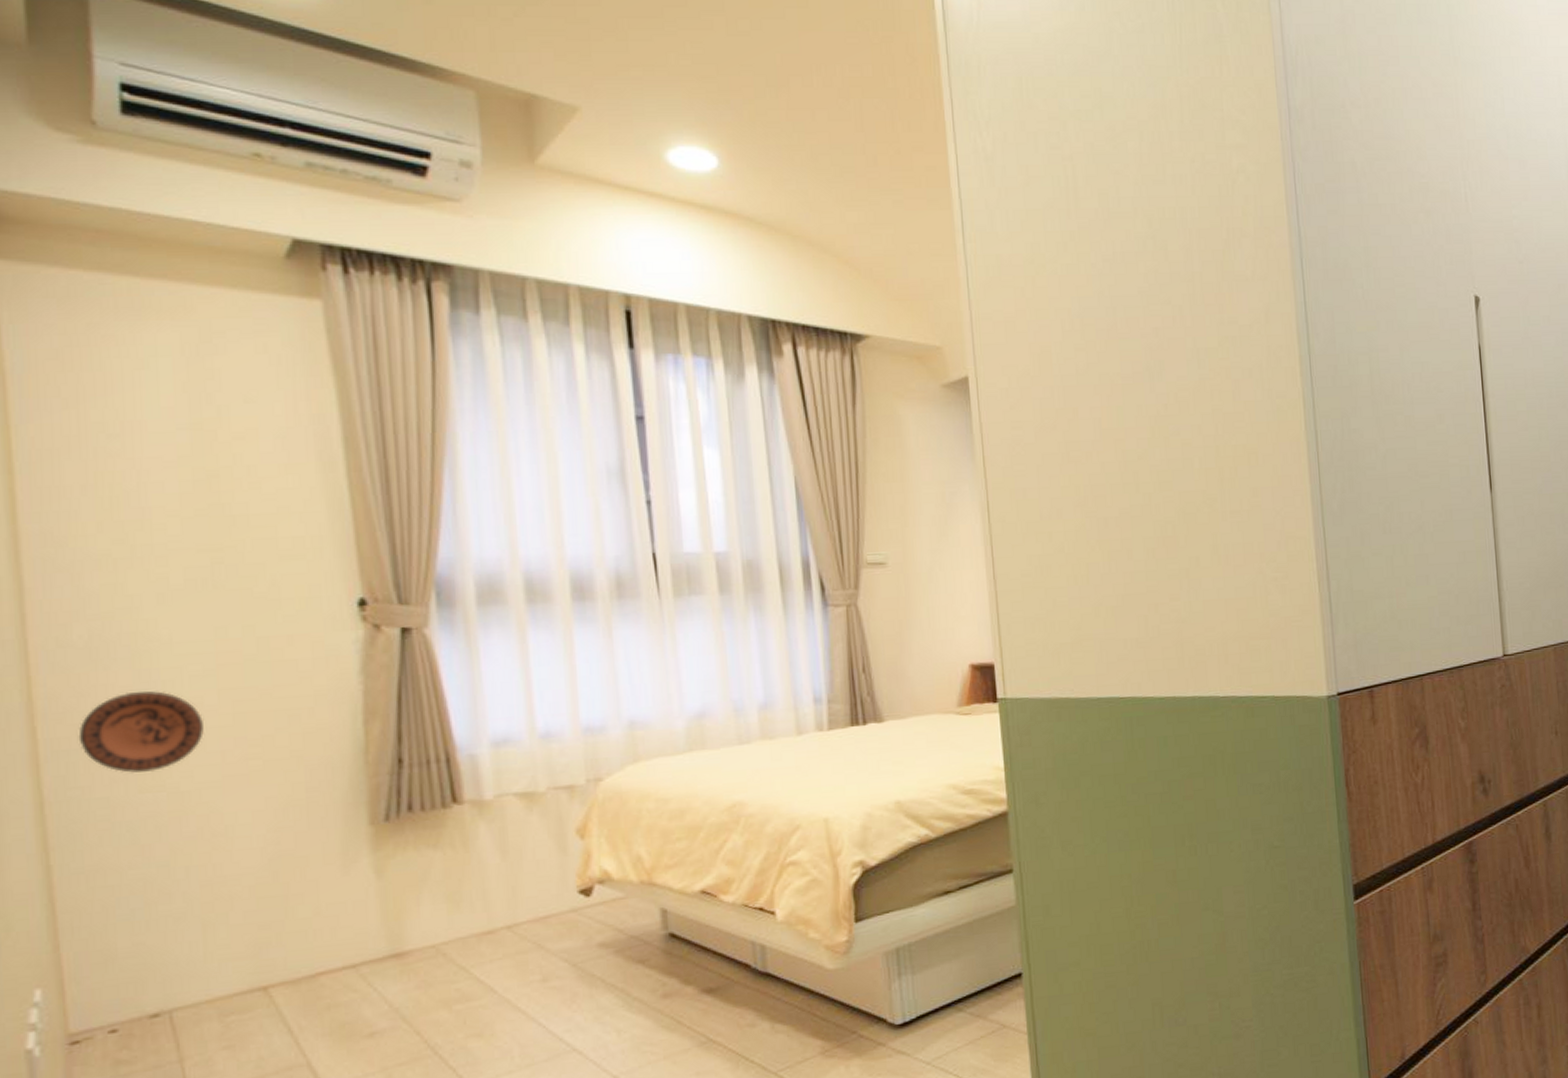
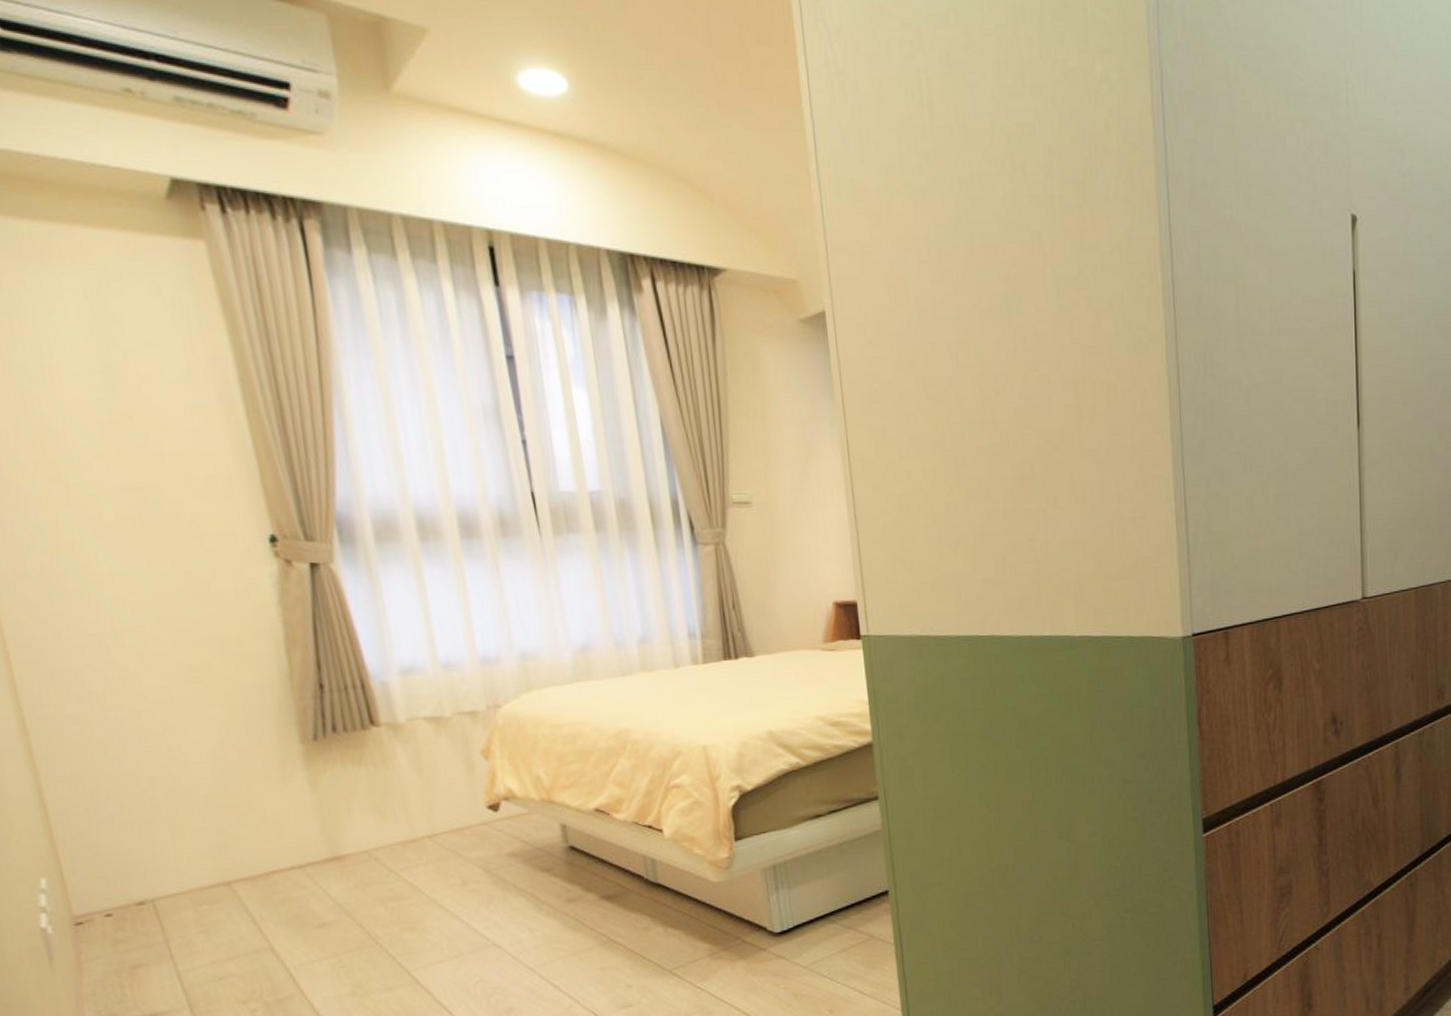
decorative plate: present [78,690,204,773] -> none [44,619,150,693]

